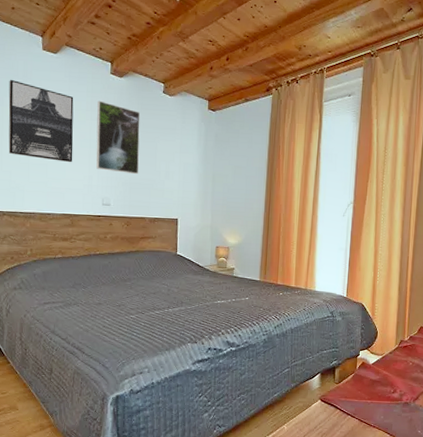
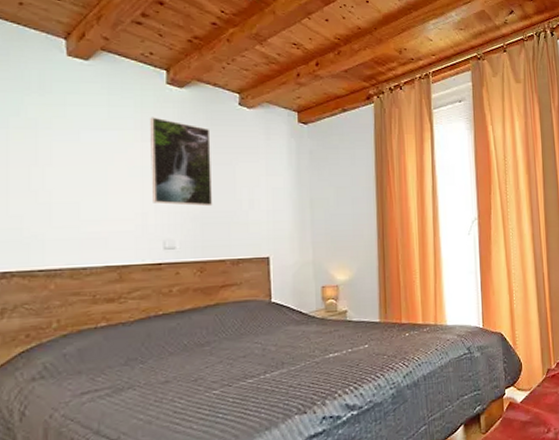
wall art: present [8,80,74,163] -> none [17,95,118,198]

